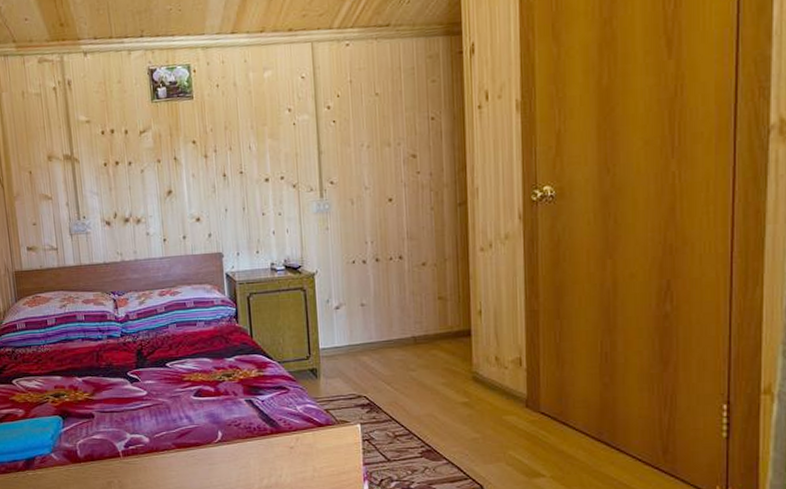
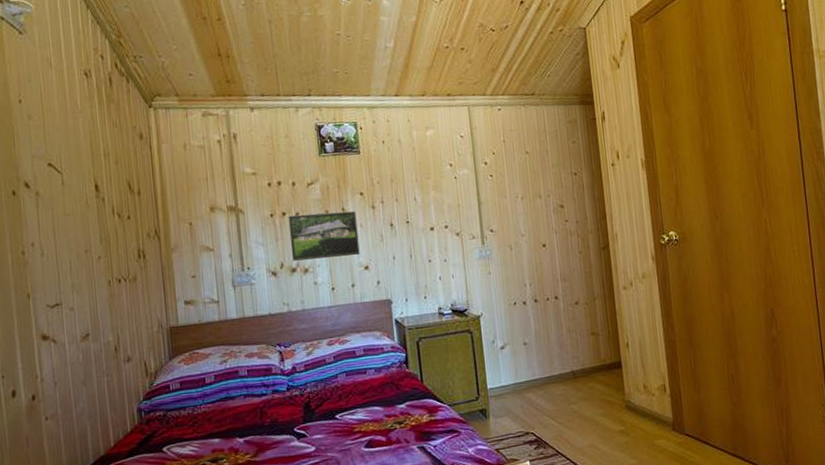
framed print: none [121,160,192,211] -> present [288,210,360,261]

